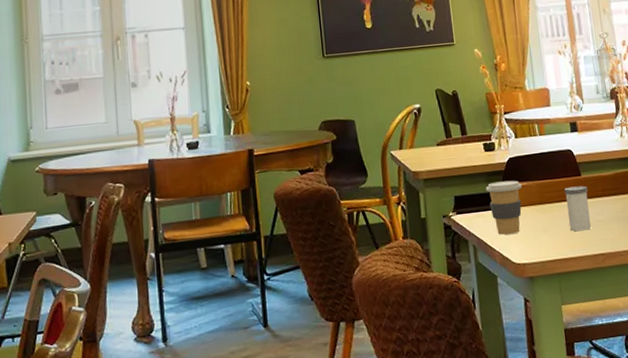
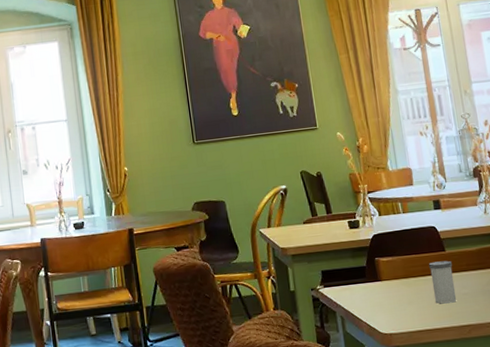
coffee cup: present [485,180,523,235] -> none [351,255,388,307]

